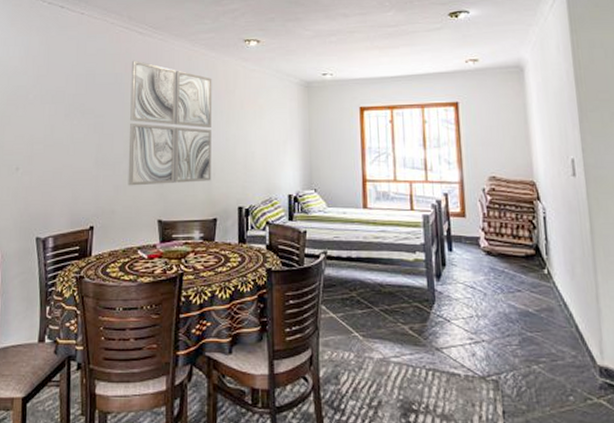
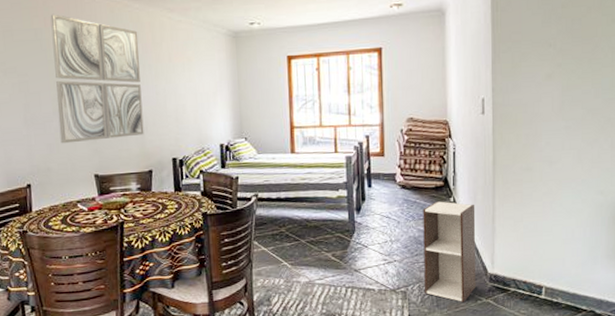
shelf unit: none [512,272,583,400] -> present [423,201,476,302]

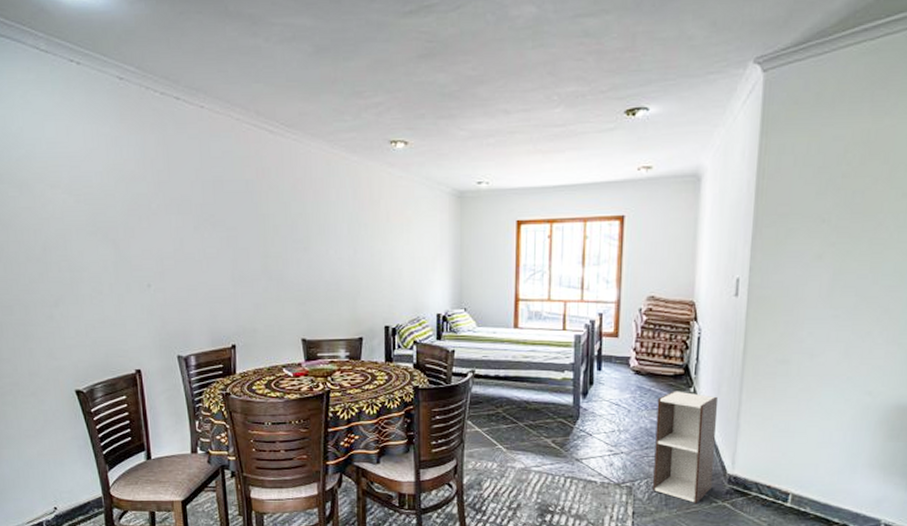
wall art: present [50,14,144,144] -> none [263,164,356,304]

